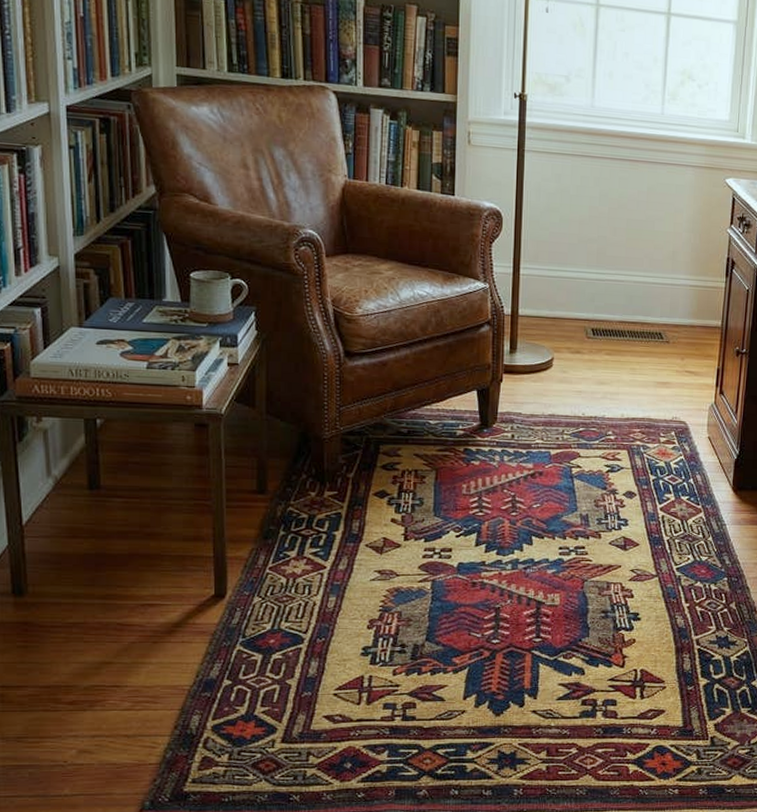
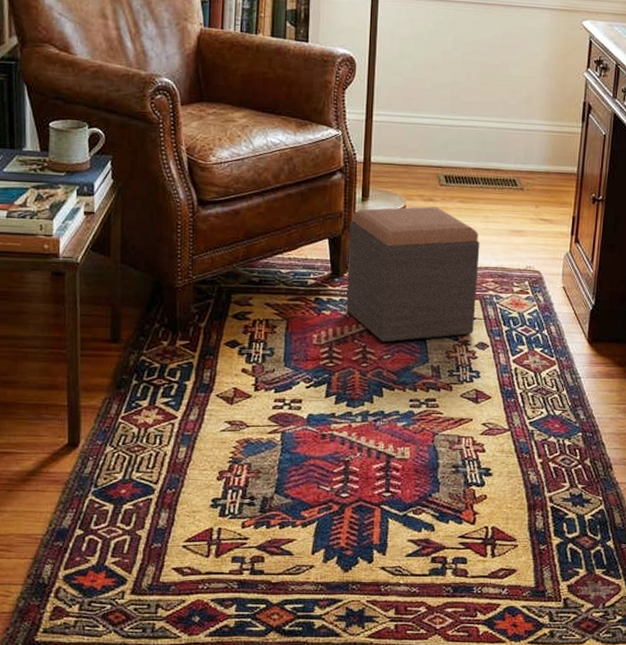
footstool: none [495,358,627,492] -> present [346,206,480,342]

